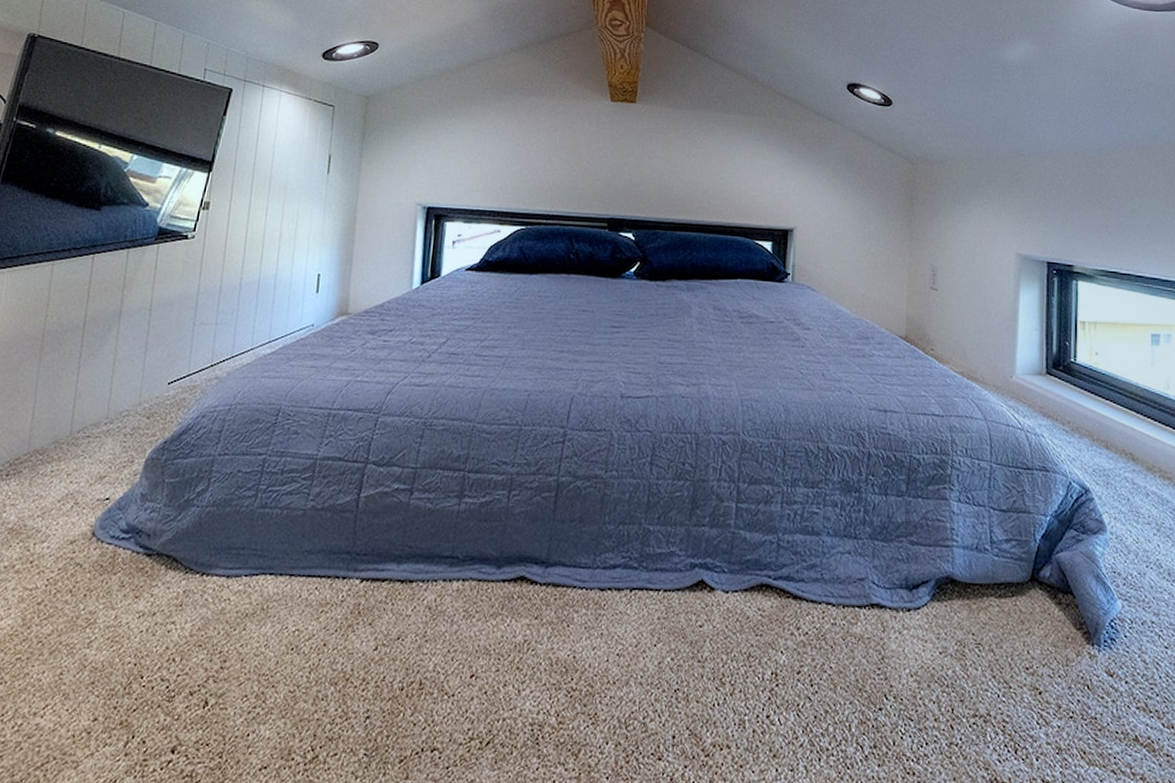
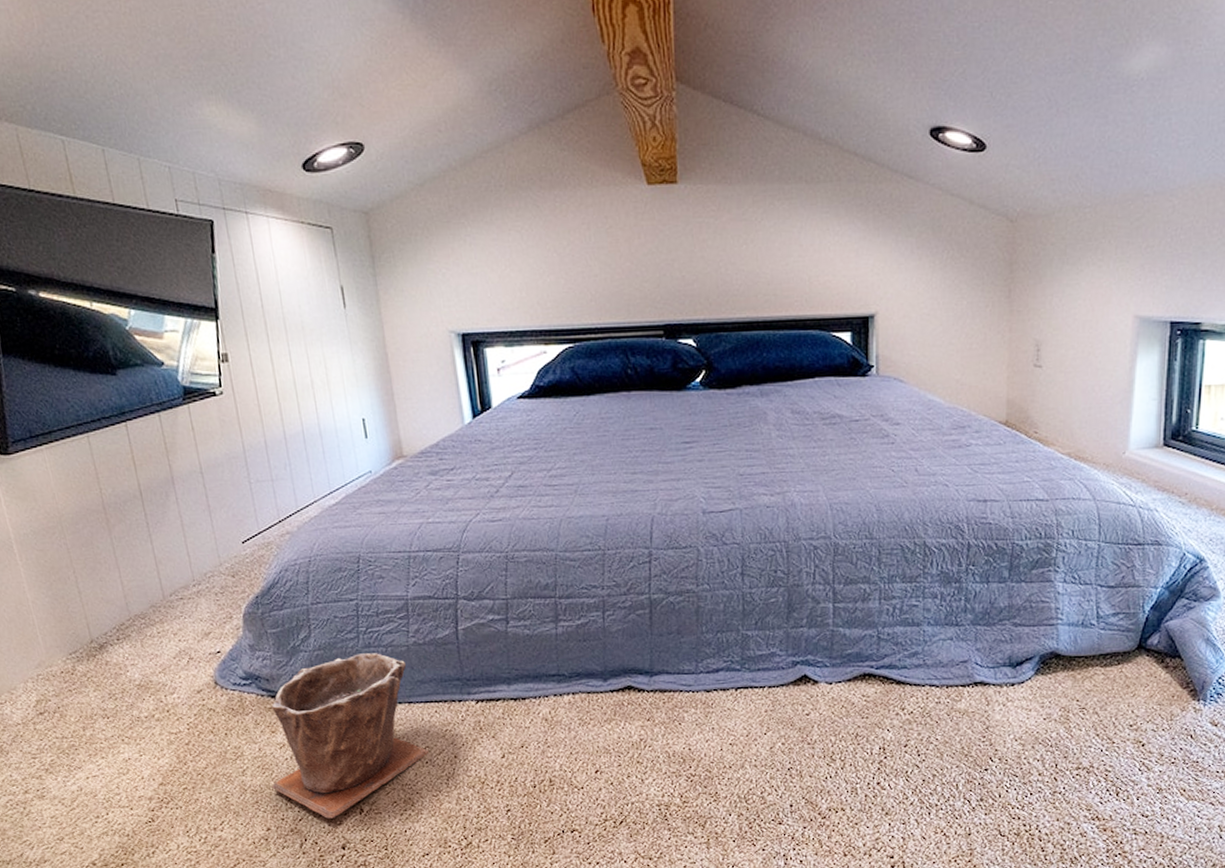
plant pot: none [114,514,299,711] -> present [271,653,429,819]

